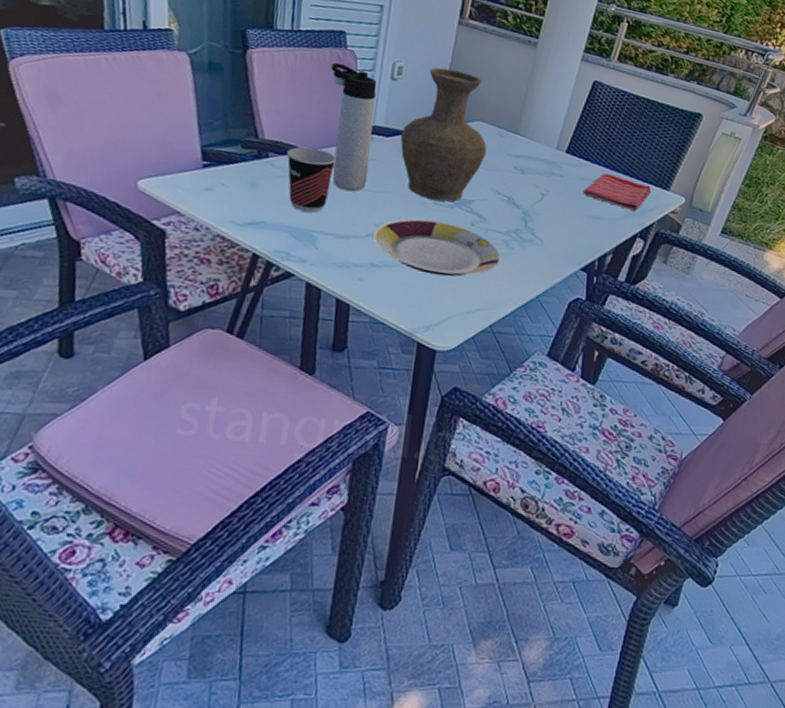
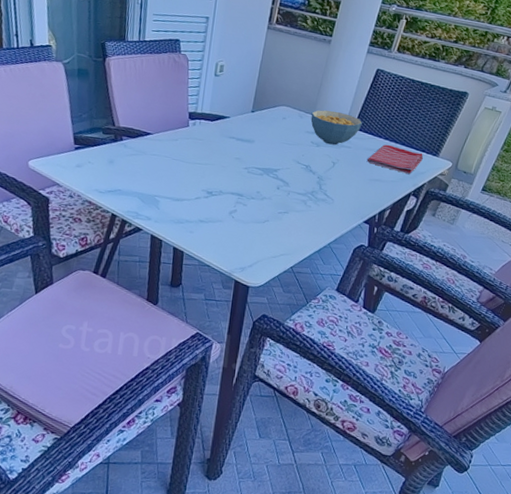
cup: present [287,146,336,213] -> none [136,131,173,182]
thermos bottle: present [331,62,377,192] -> none [169,64,204,165]
plate: present [372,218,500,277] -> none [200,184,299,229]
vase: present [400,67,487,202] -> none [222,64,290,171]
cereal bowl: none [513,128,577,173] -> present [310,110,362,146]

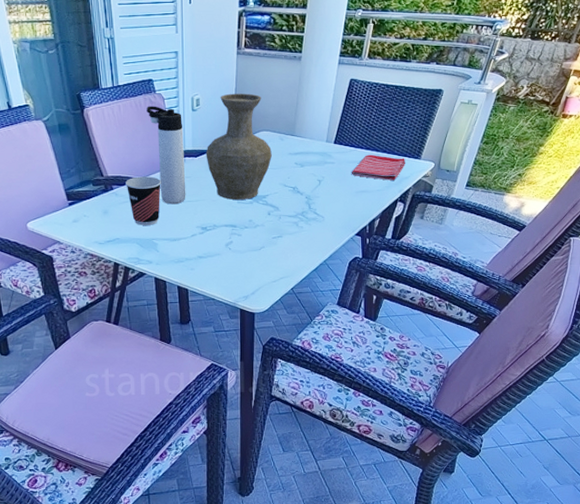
cup: none [136,131,173,182] -> present [126,176,161,225]
thermos bottle: none [169,64,204,165] -> present [147,106,186,205]
vase: none [222,64,290,171] -> present [205,93,272,200]
cereal bowl: present [310,110,362,146] -> none [291,129,342,163]

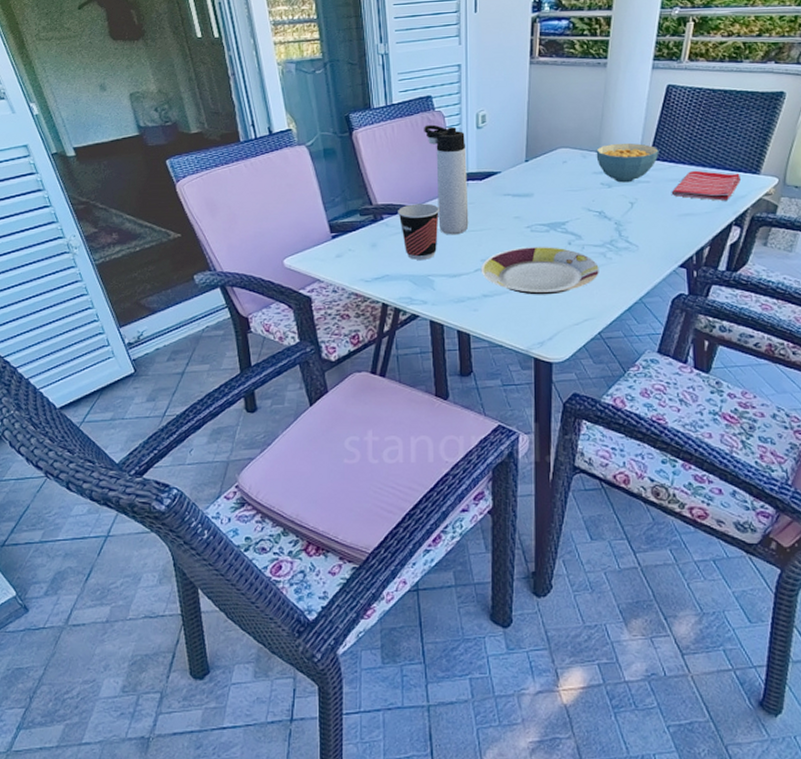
plate: none [196,216,293,257] -> present [480,247,599,295]
vase: present [205,93,272,200] -> none [492,106,572,228]
cereal bowl: none [291,129,342,163] -> present [596,143,659,183]

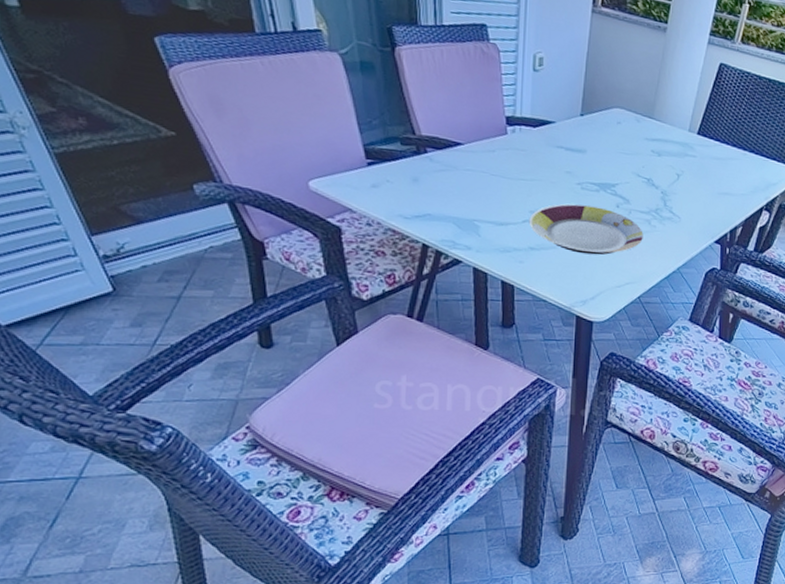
cup: present [398,203,439,260] -> none [444,140,489,203]
thermos bottle: present [424,124,469,235] -> none [476,56,521,181]
cereal bowl: present [596,143,659,183] -> none [649,112,707,155]
dish towel: present [671,170,741,201] -> none [714,152,774,186]

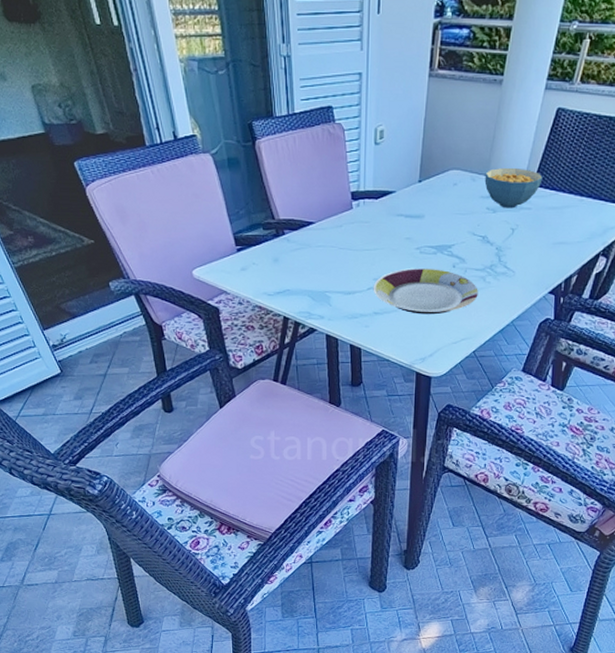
cereal bowl: none [649,112,707,155] -> present [484,168,543,209]

